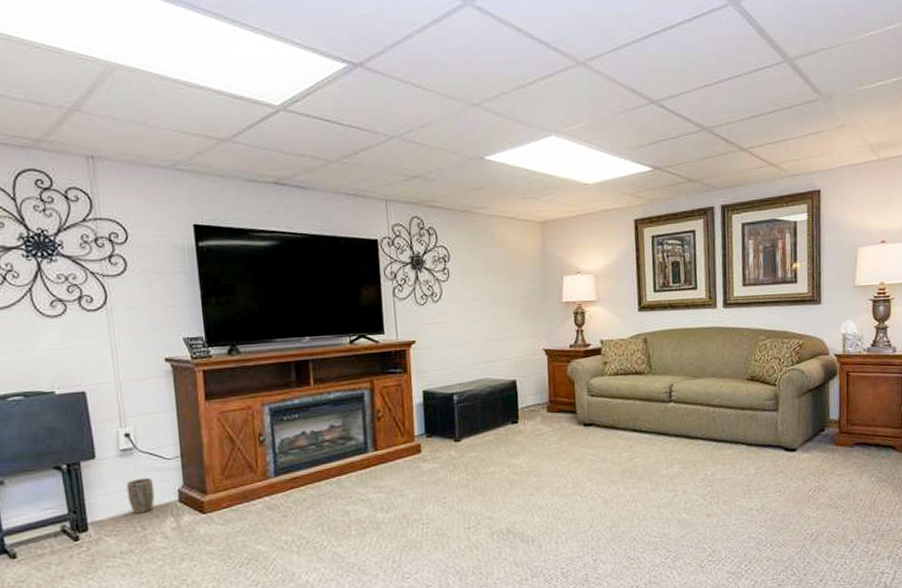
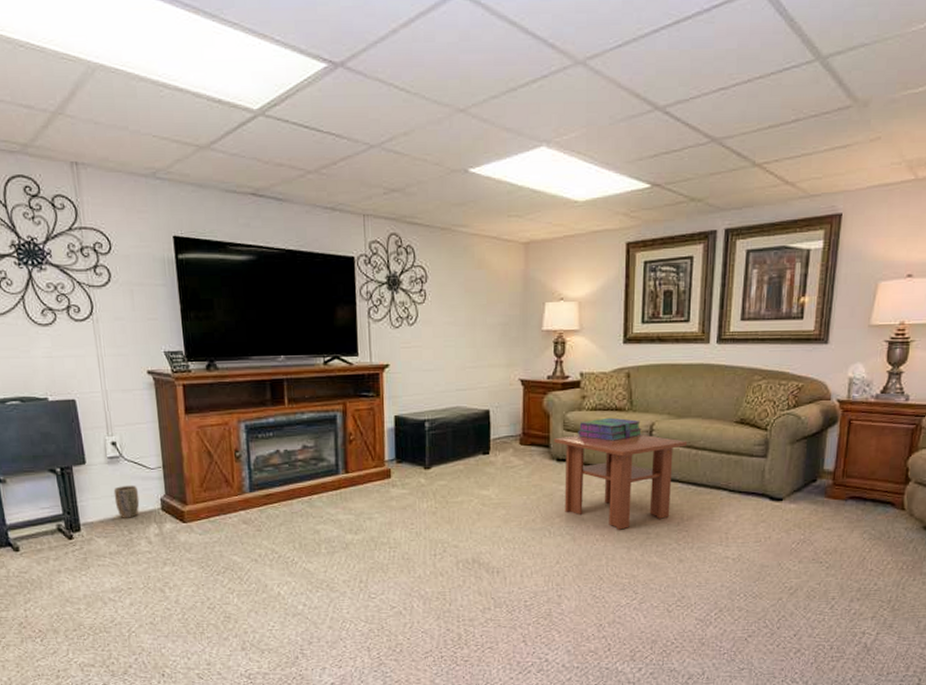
coffee table: none [580,395,705,490] -> present [554,434,688,530]
stack of books: none [602,381,662,404] -> present [578,417,642,441]

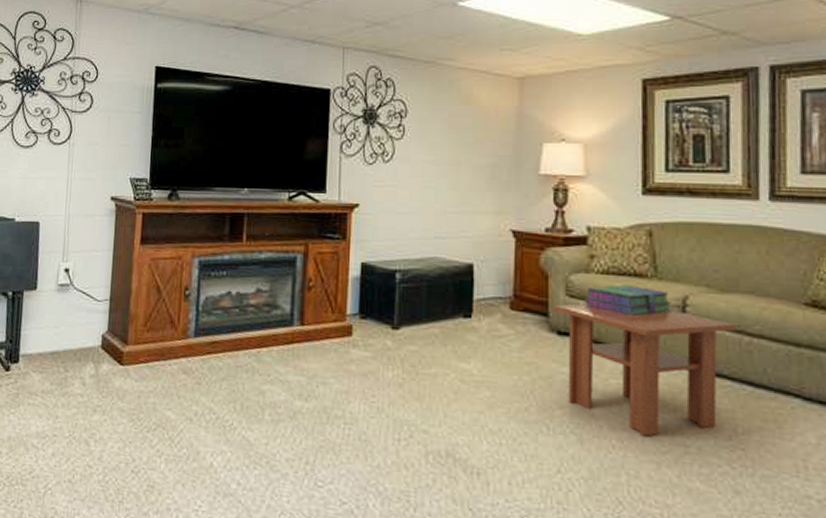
plant pot: present [113,485,140,518] -> none [57,316,82,354]

